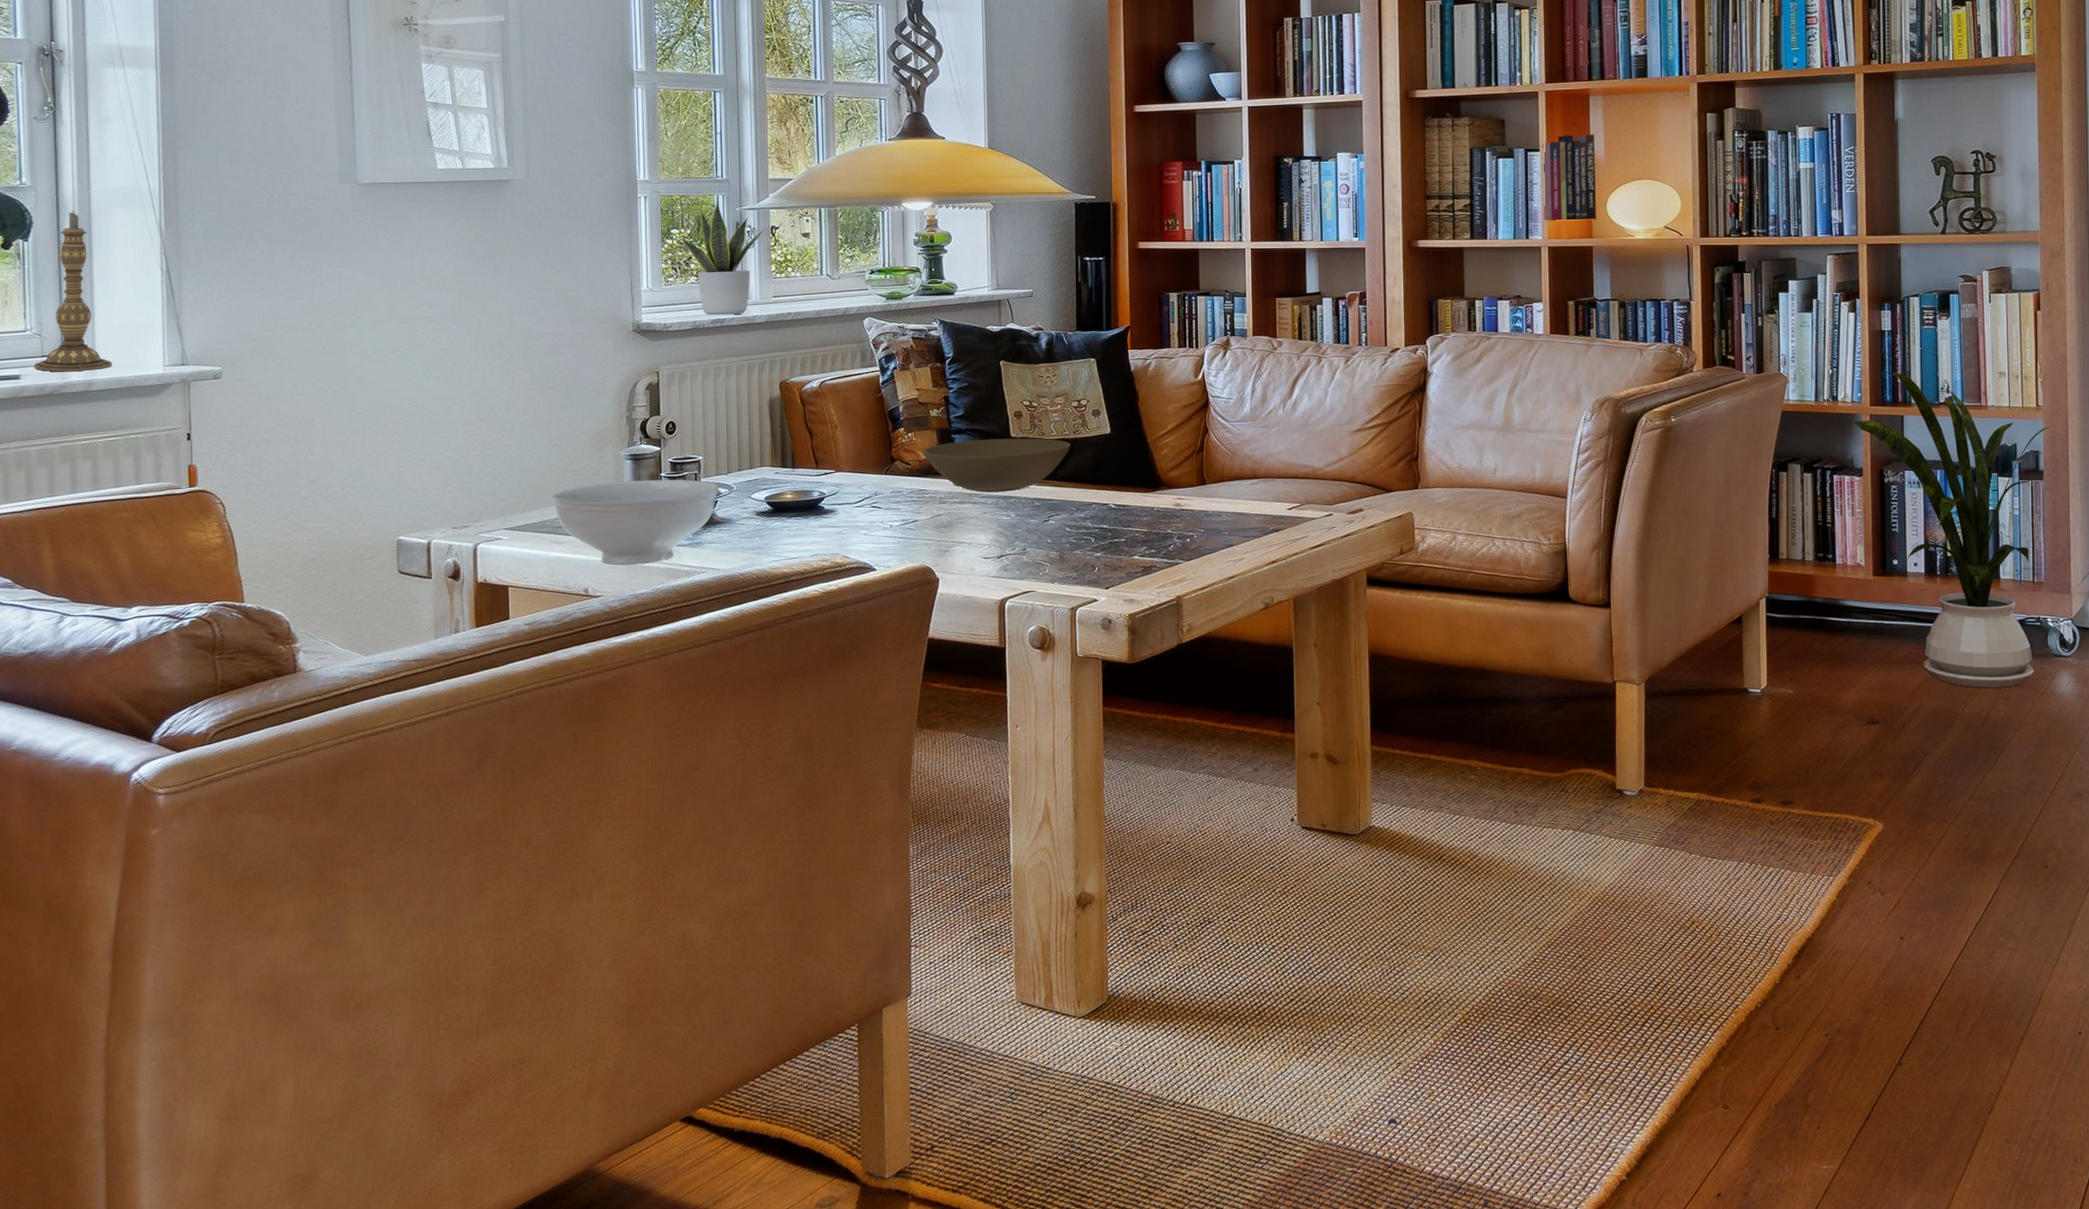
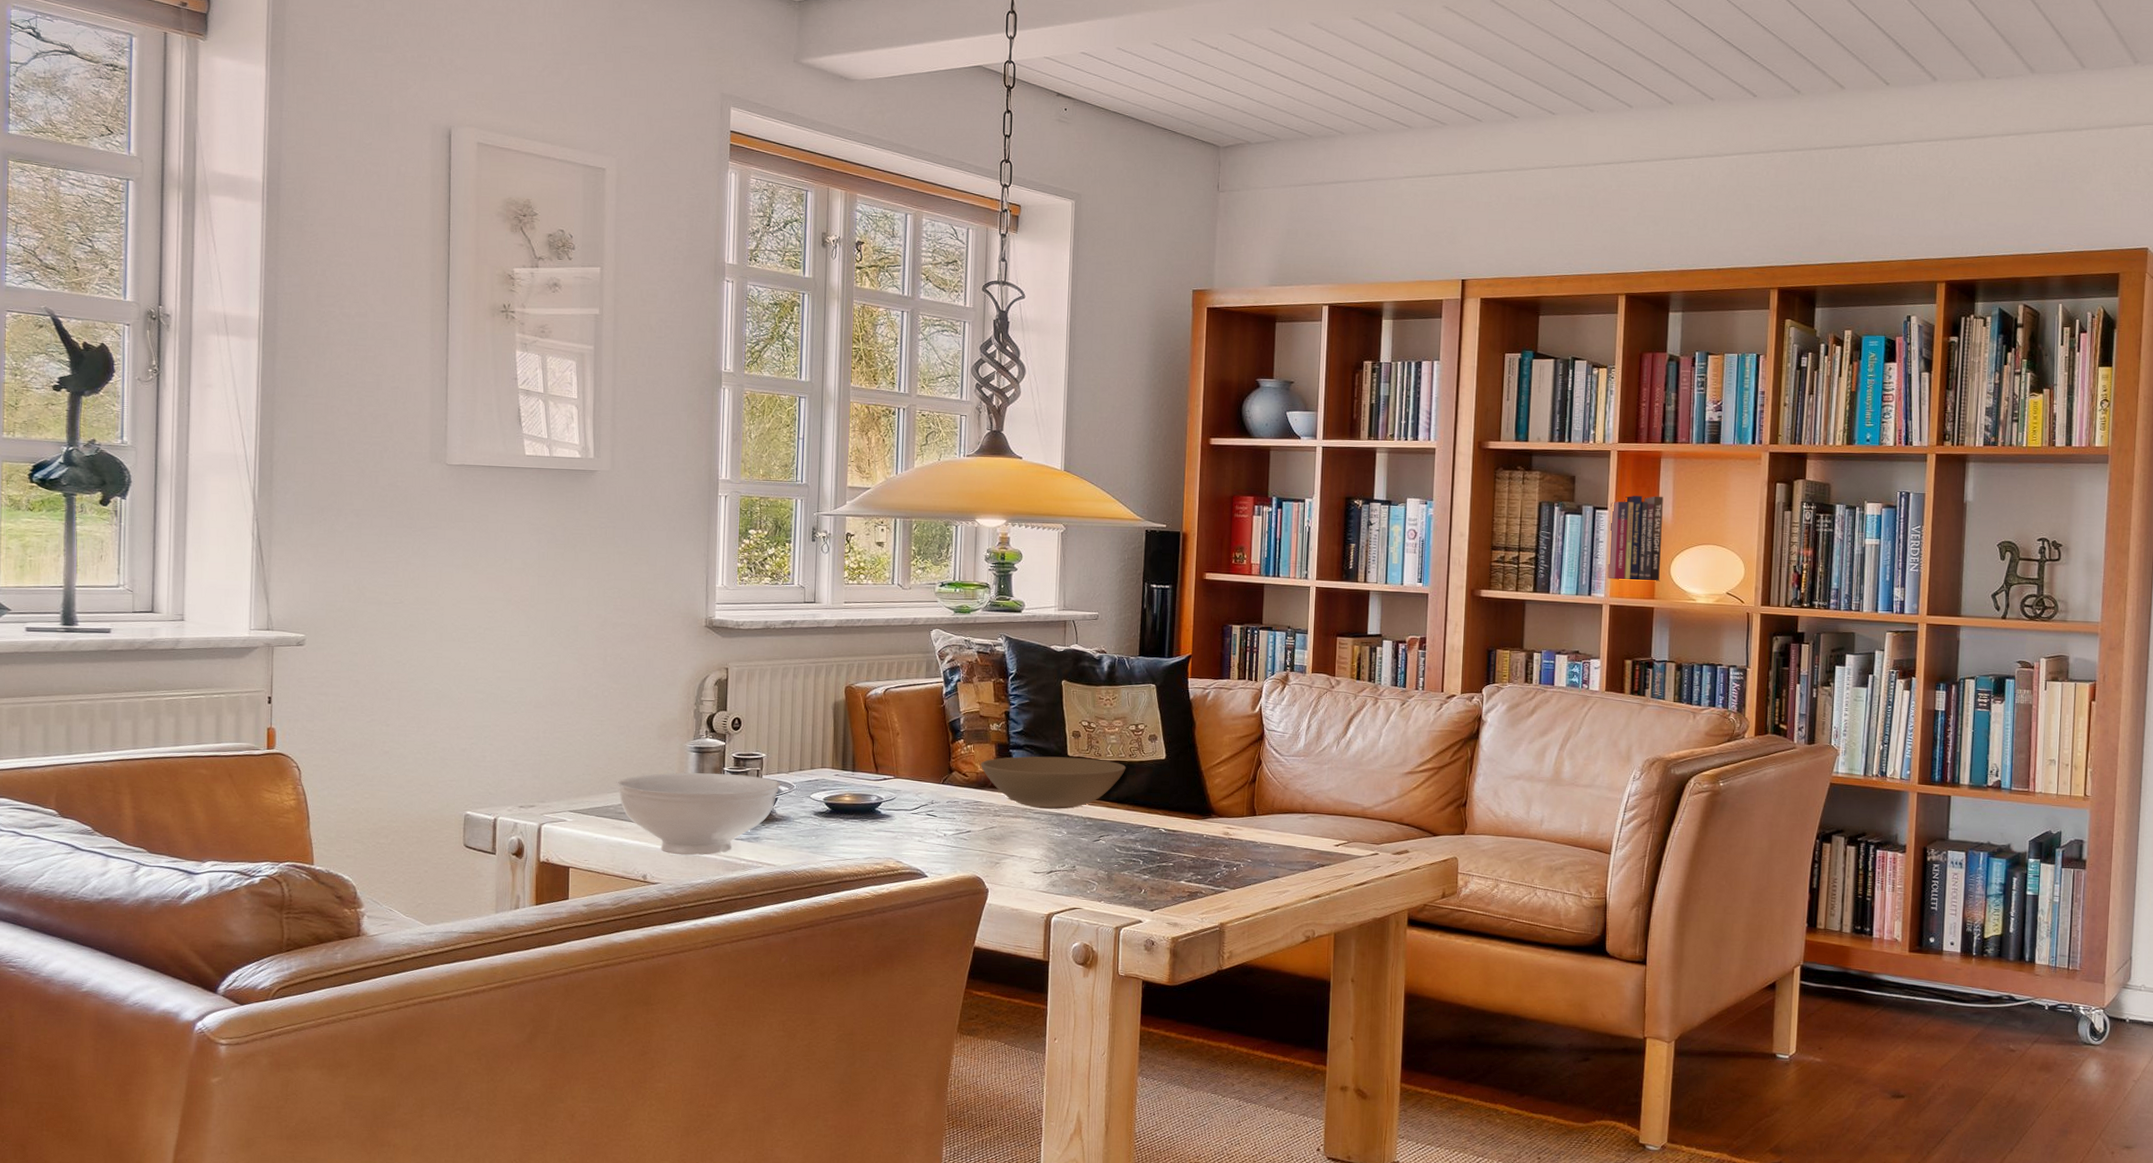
candlestick: present [34,210,112,372] -> none [124,472,200,630]
potted plant: present [680,200,767,316] -> none [757,504,842,618]
house plant: present [1851,371,2050,689] -> none [1898,751,2096,1072]

